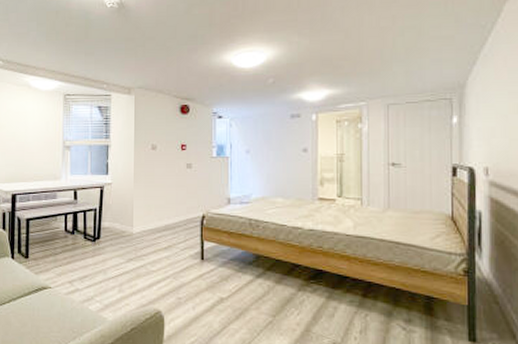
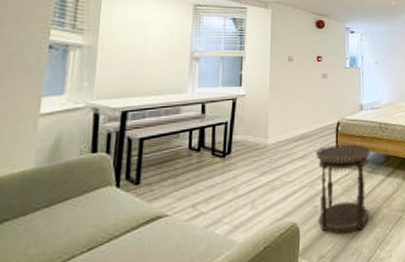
side table: none [179,238,239,329] -> present [315,143,371,233]

